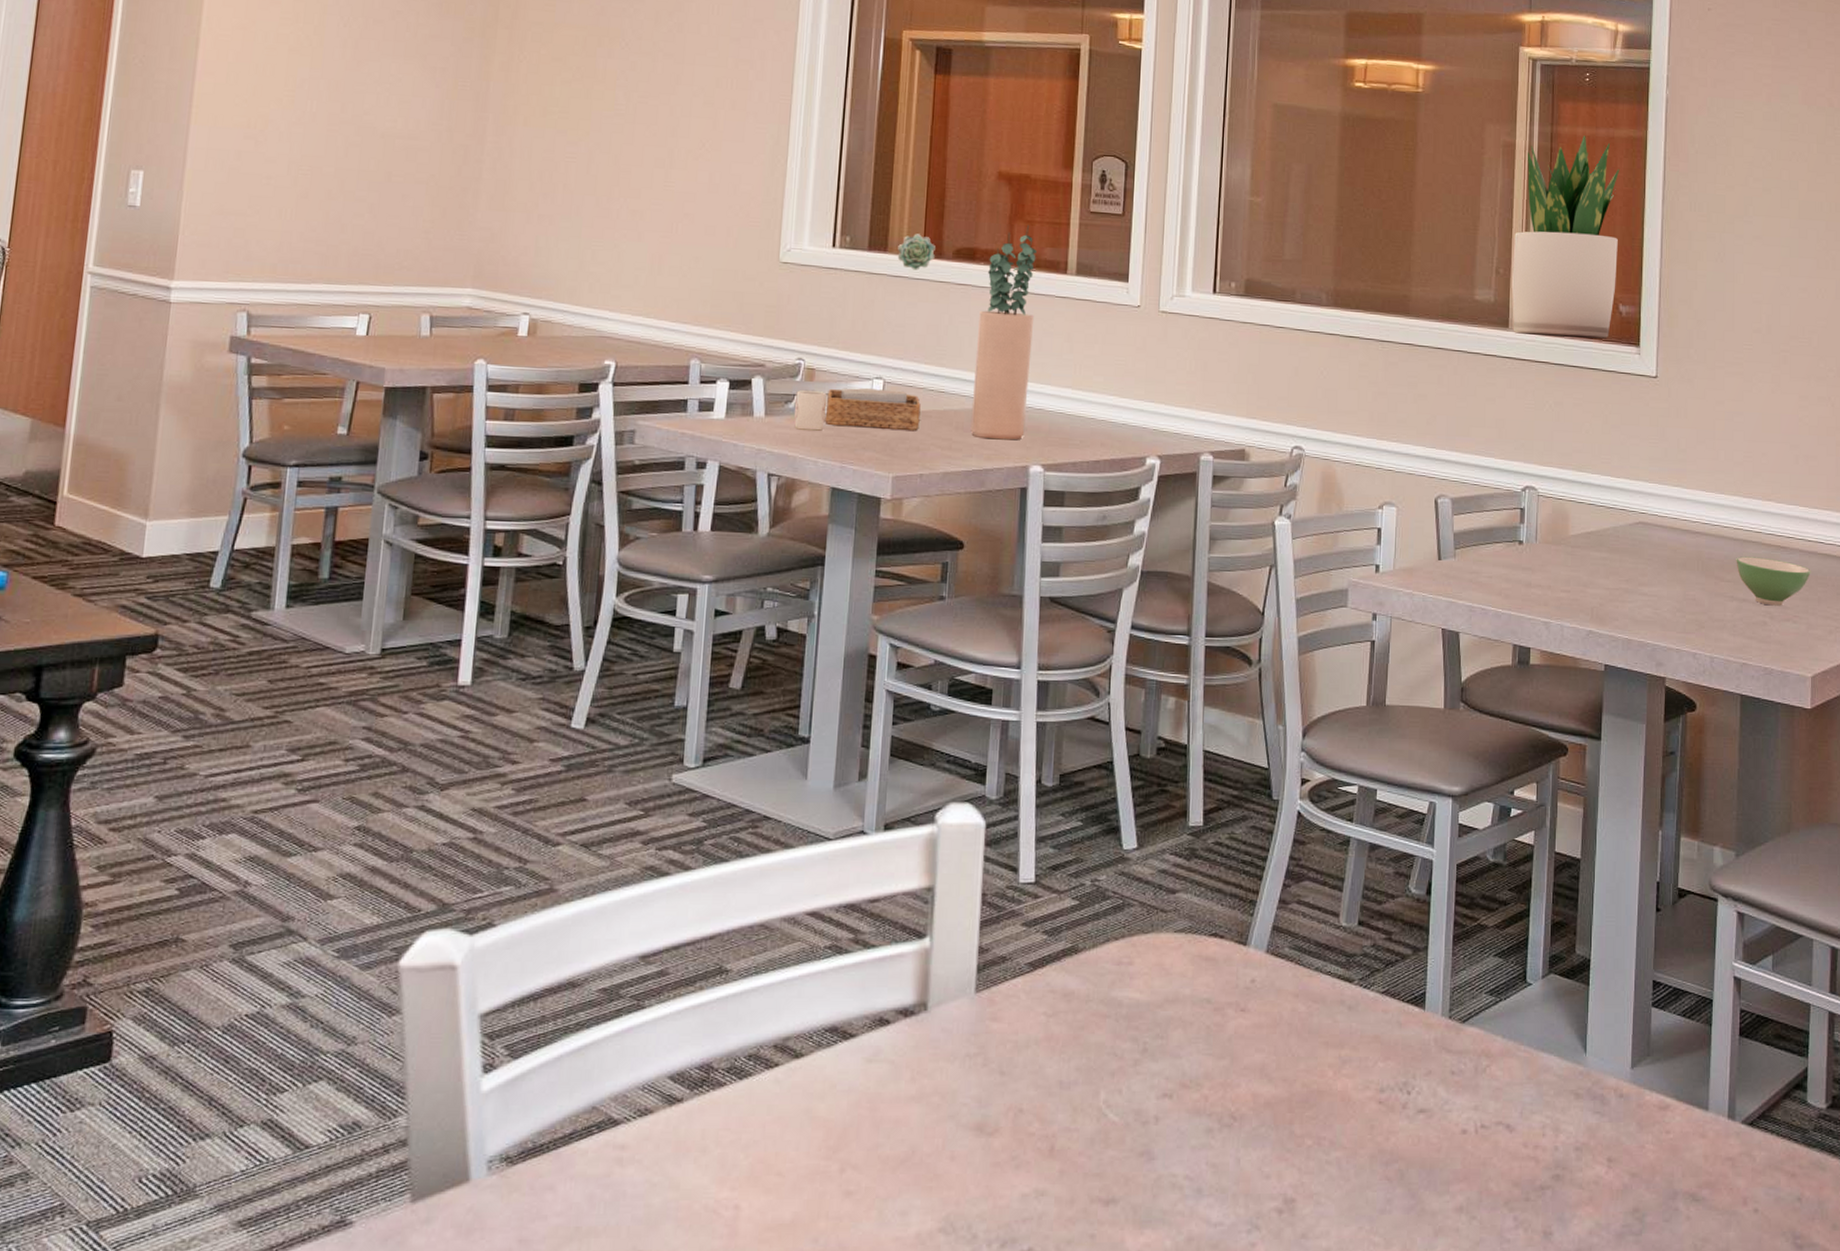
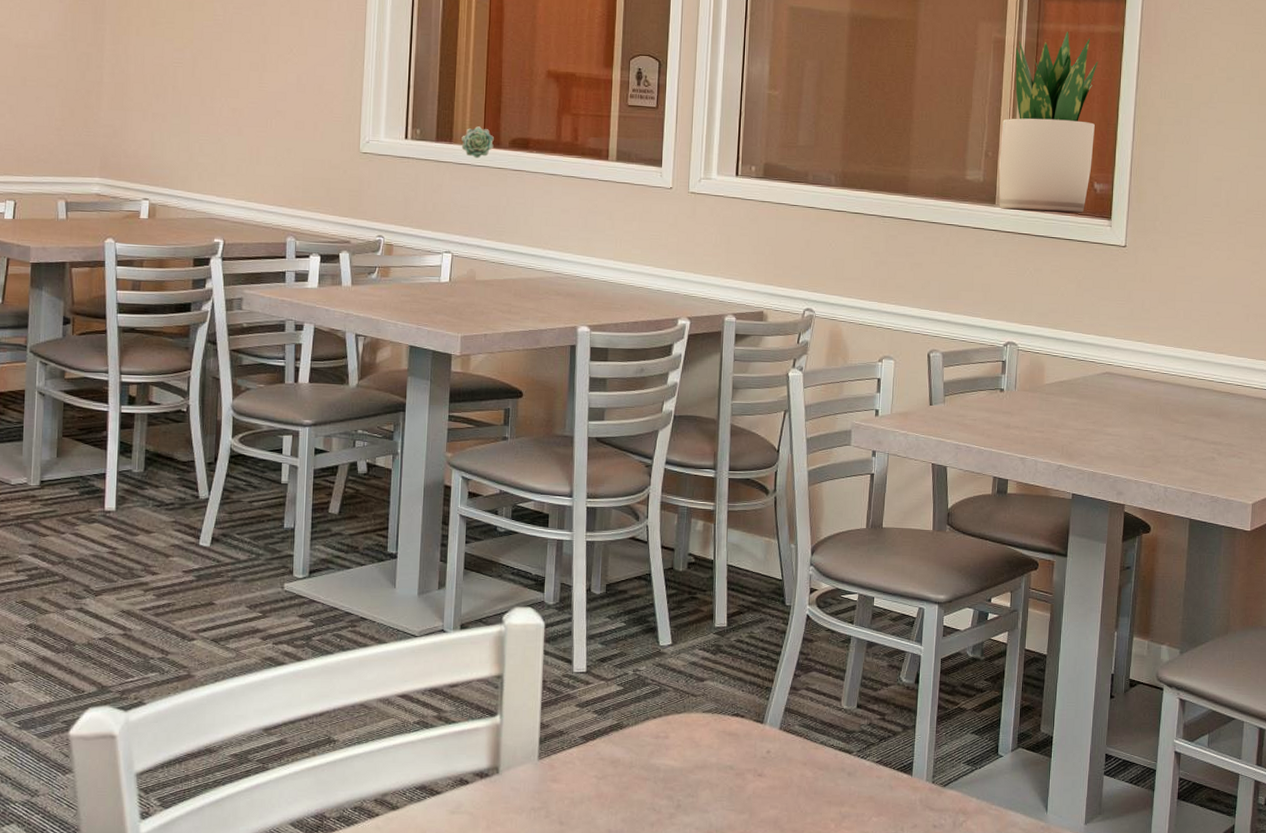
mug: present [794,390,826,432] -> none [376,263,403,299]
napkin holder: present [825,387,921,432] -> none [402,260,484,298]
vase: present [970,224,1037,440] -> none [527,117,582,305]
bowl: present [1736,556,1812,606] -> none [1190,401,1257,444]

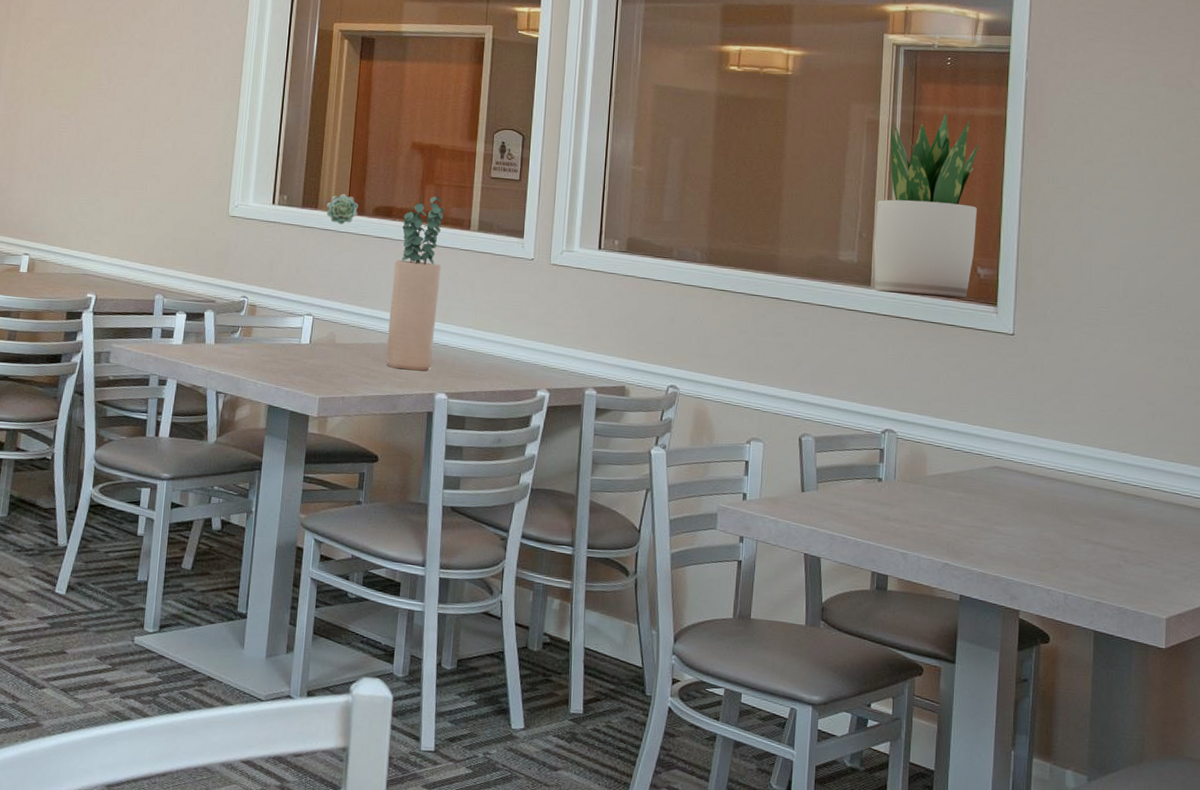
vase: none [527,117,582,305] -> present [385,187,444,371]

